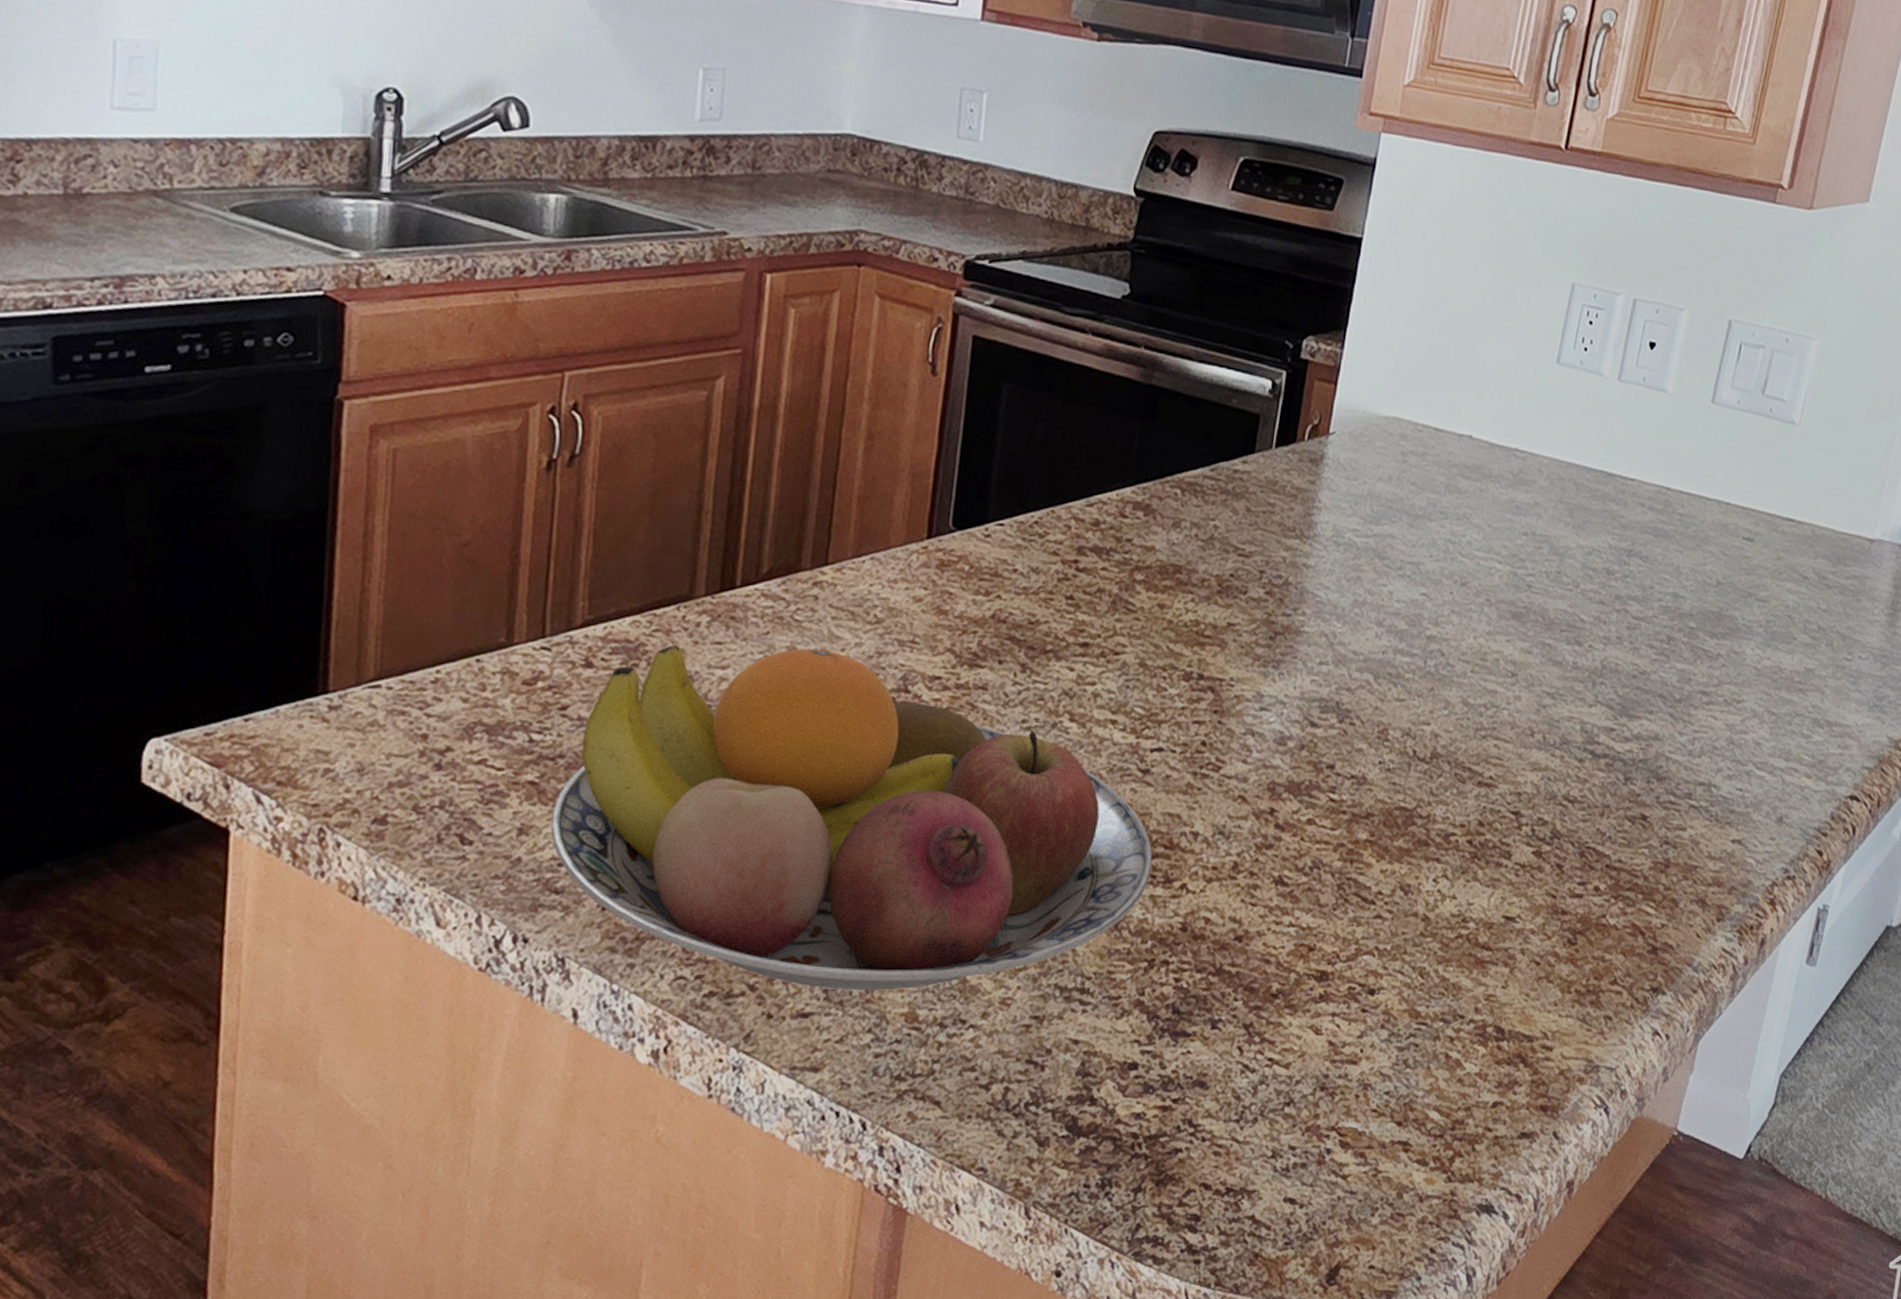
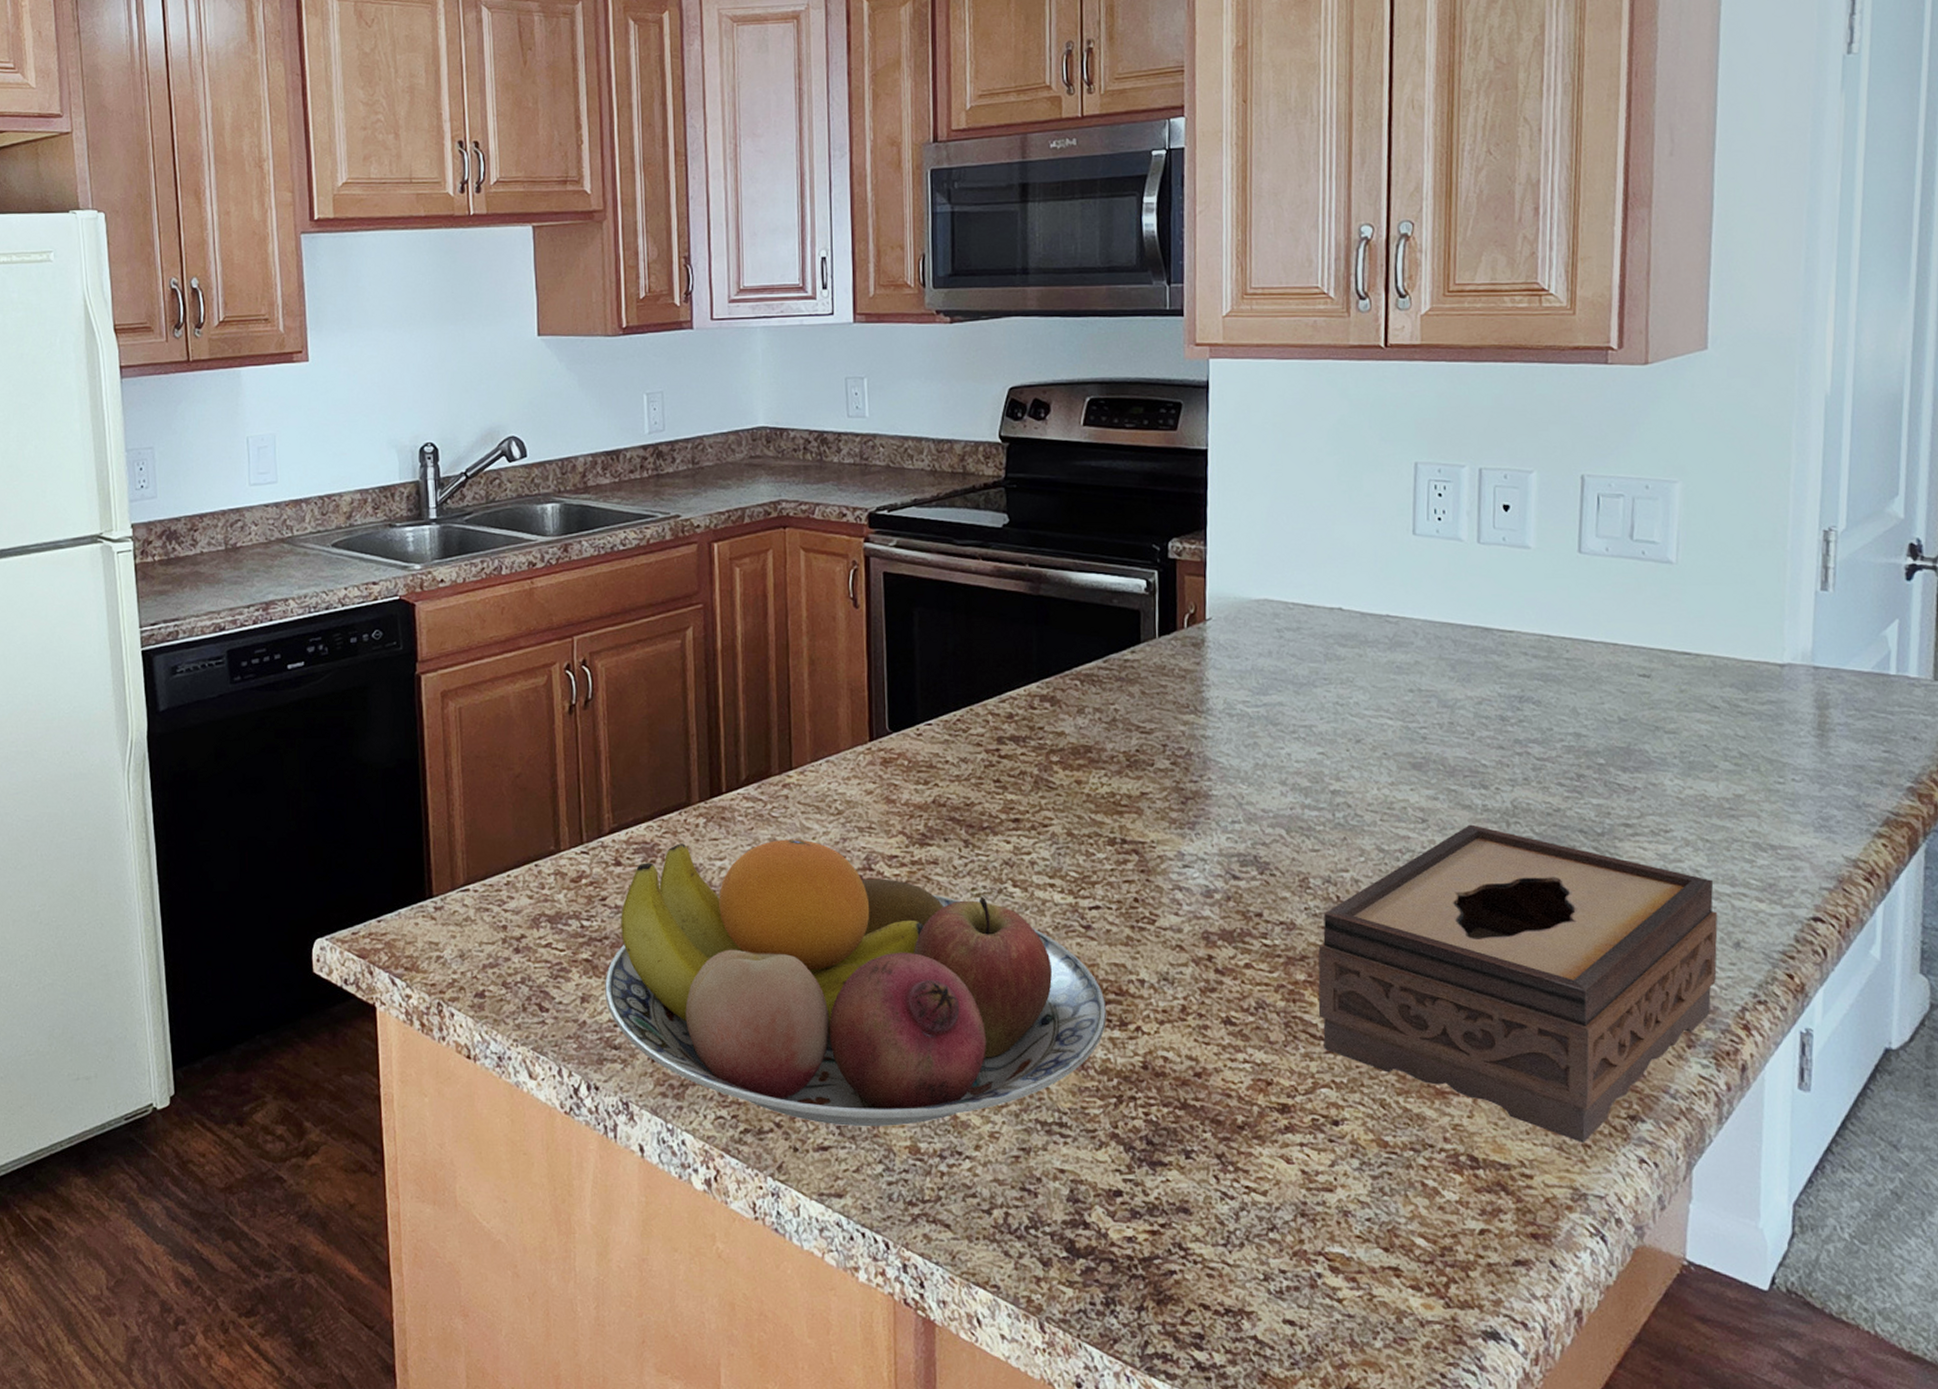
tissue box: none [1373,682,1771,1016] -> present [1318,824,1718,1144]

